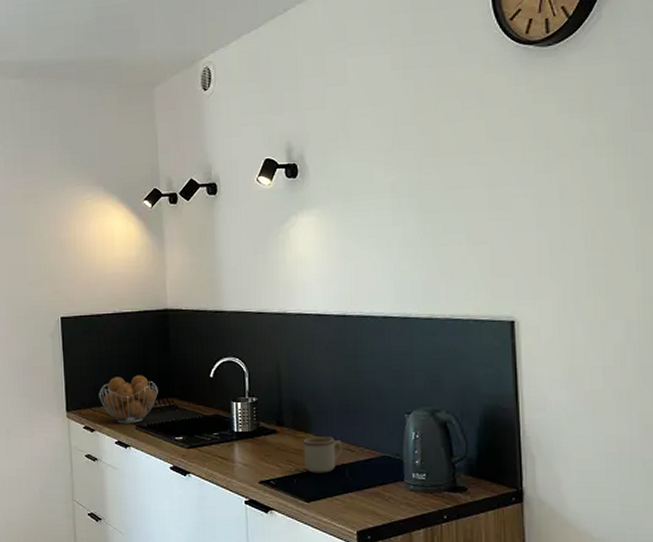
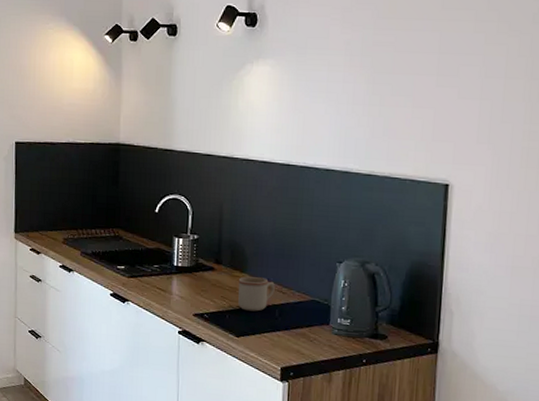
fruit basket: present [99,375,158,423] -> none [47,204,104,250]

